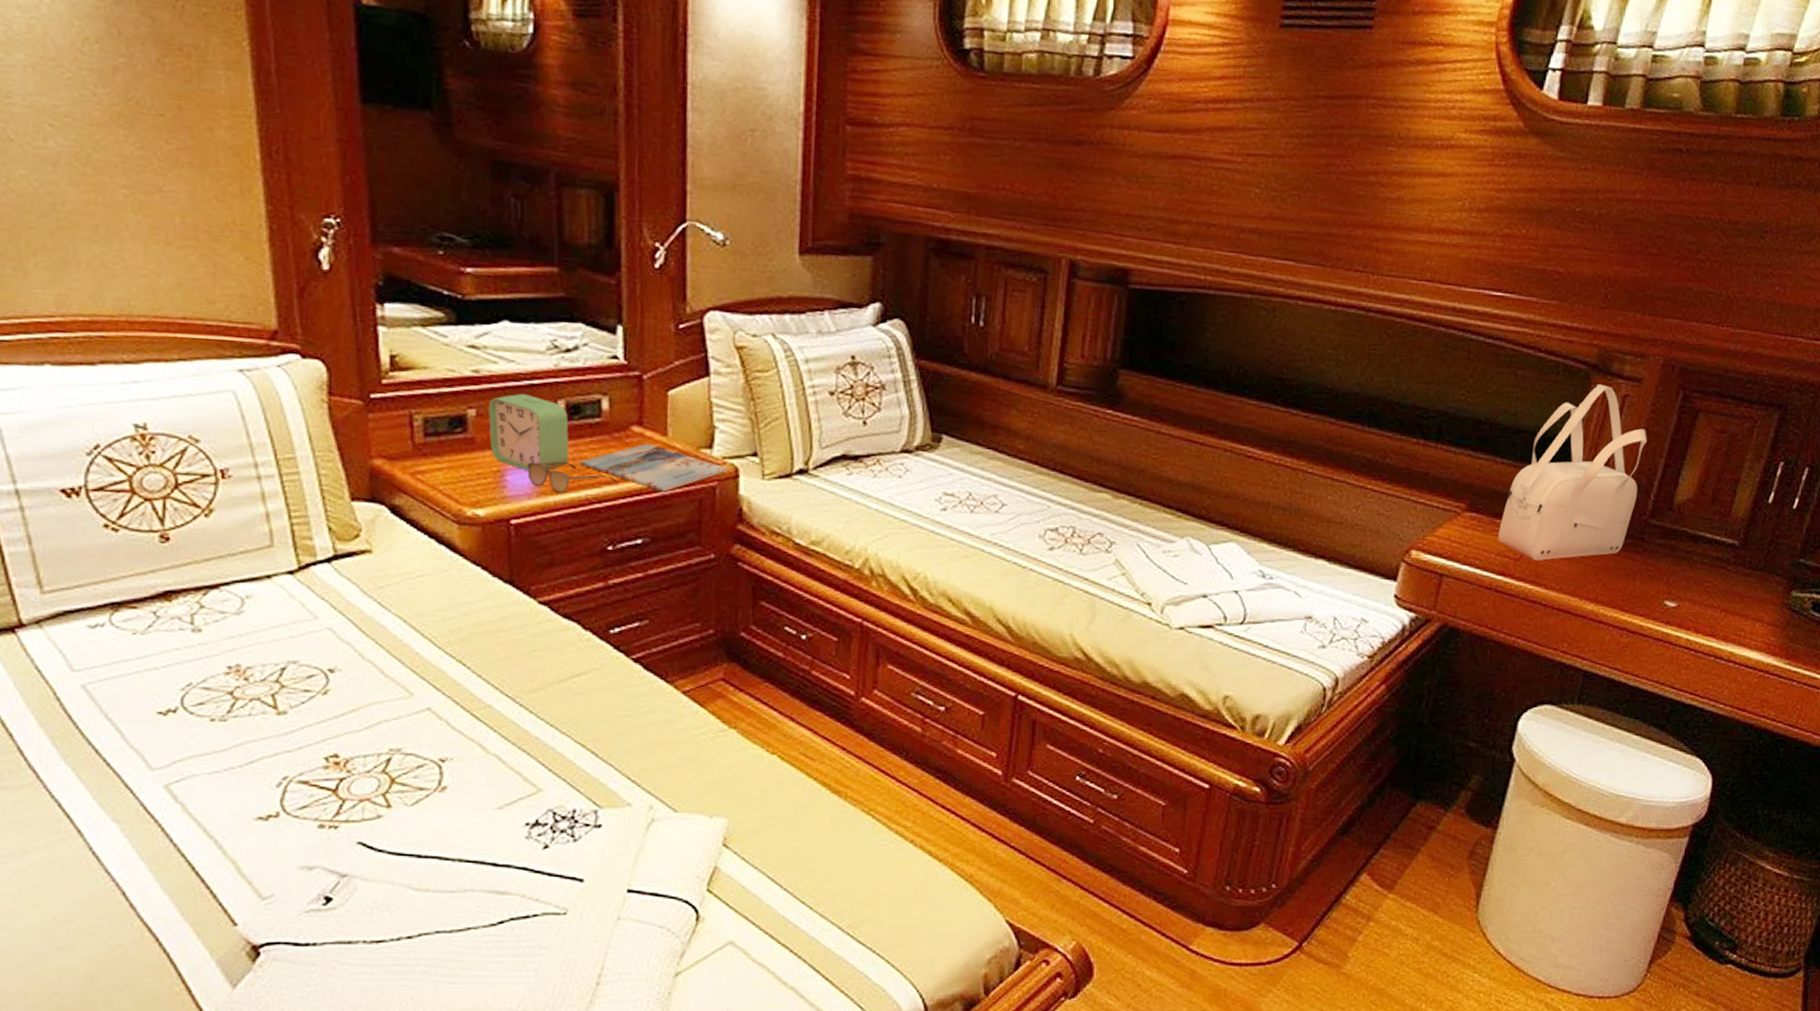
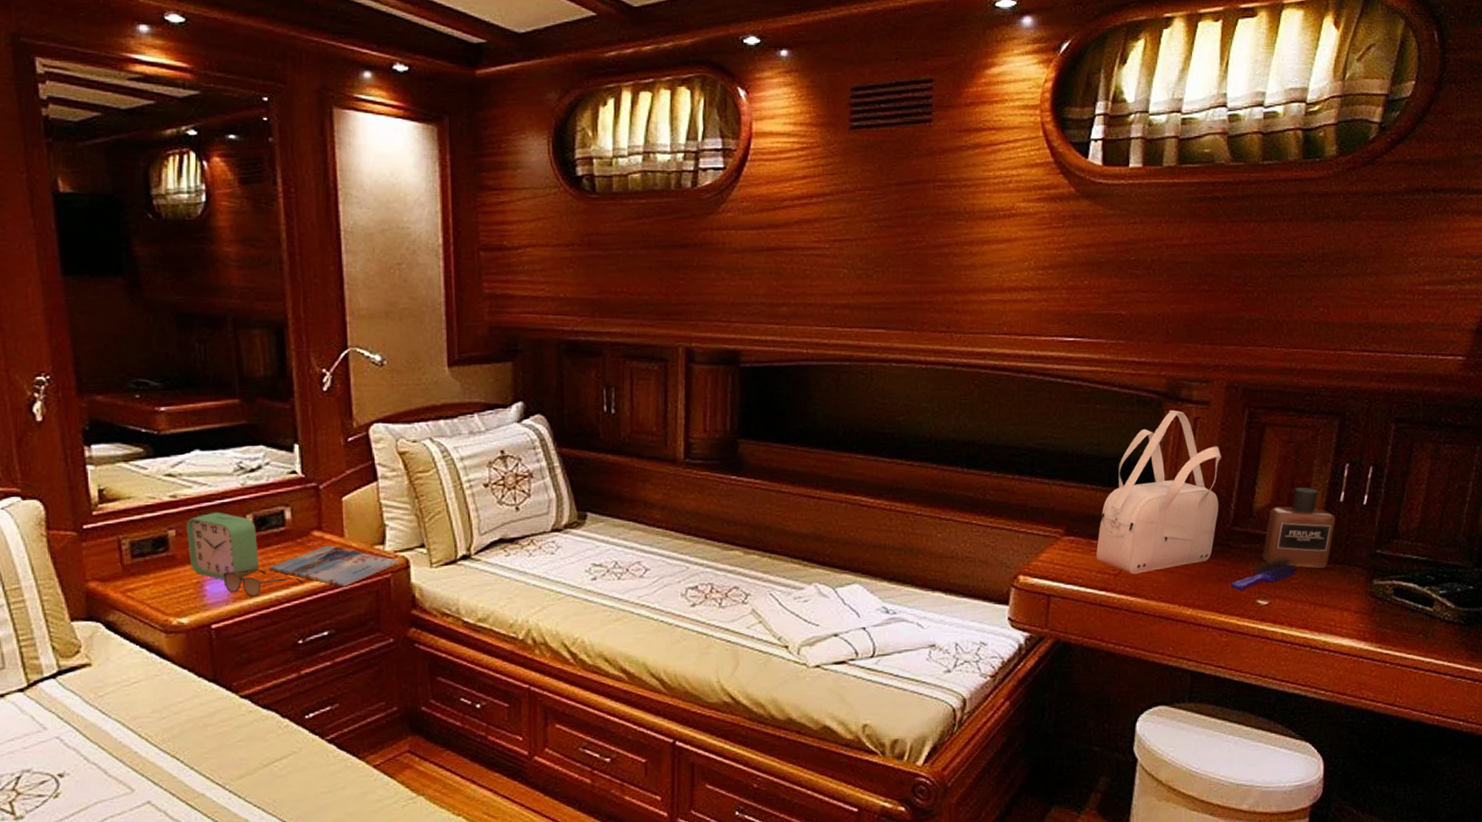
hairbrush: none [1639,555,1718,589] -> present [1231,555,1302,590]
perfume: none [1676,483,1761,573] -> present [1261,487,1336,569]

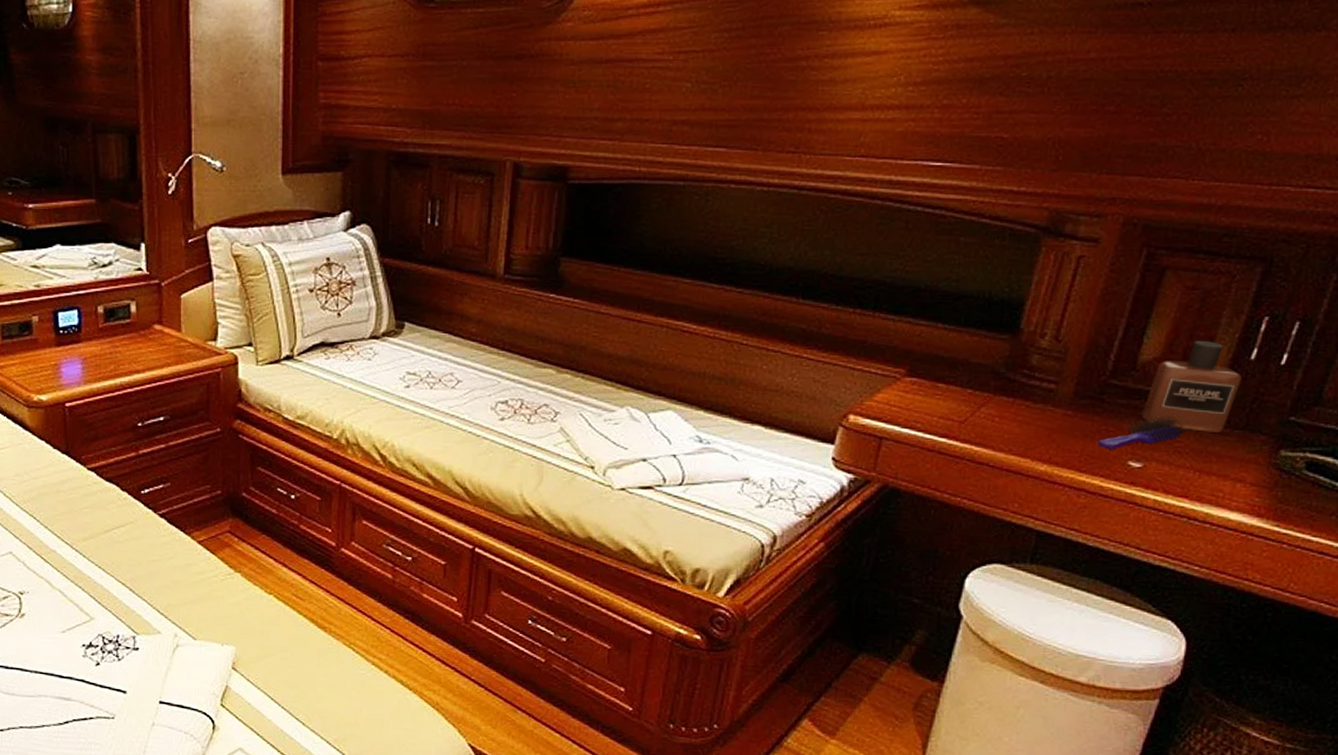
alarm clock: present [187,511,260,580] -> none [48,302,108,364]
sunglasses: present [223,569,303,598] -> none [77,356,144,382]
magazine: present [269,545,399,587] -> none [116,338,229,378]
handbag: present [1095,409,1221,574] -> none [940,246,1106,423]

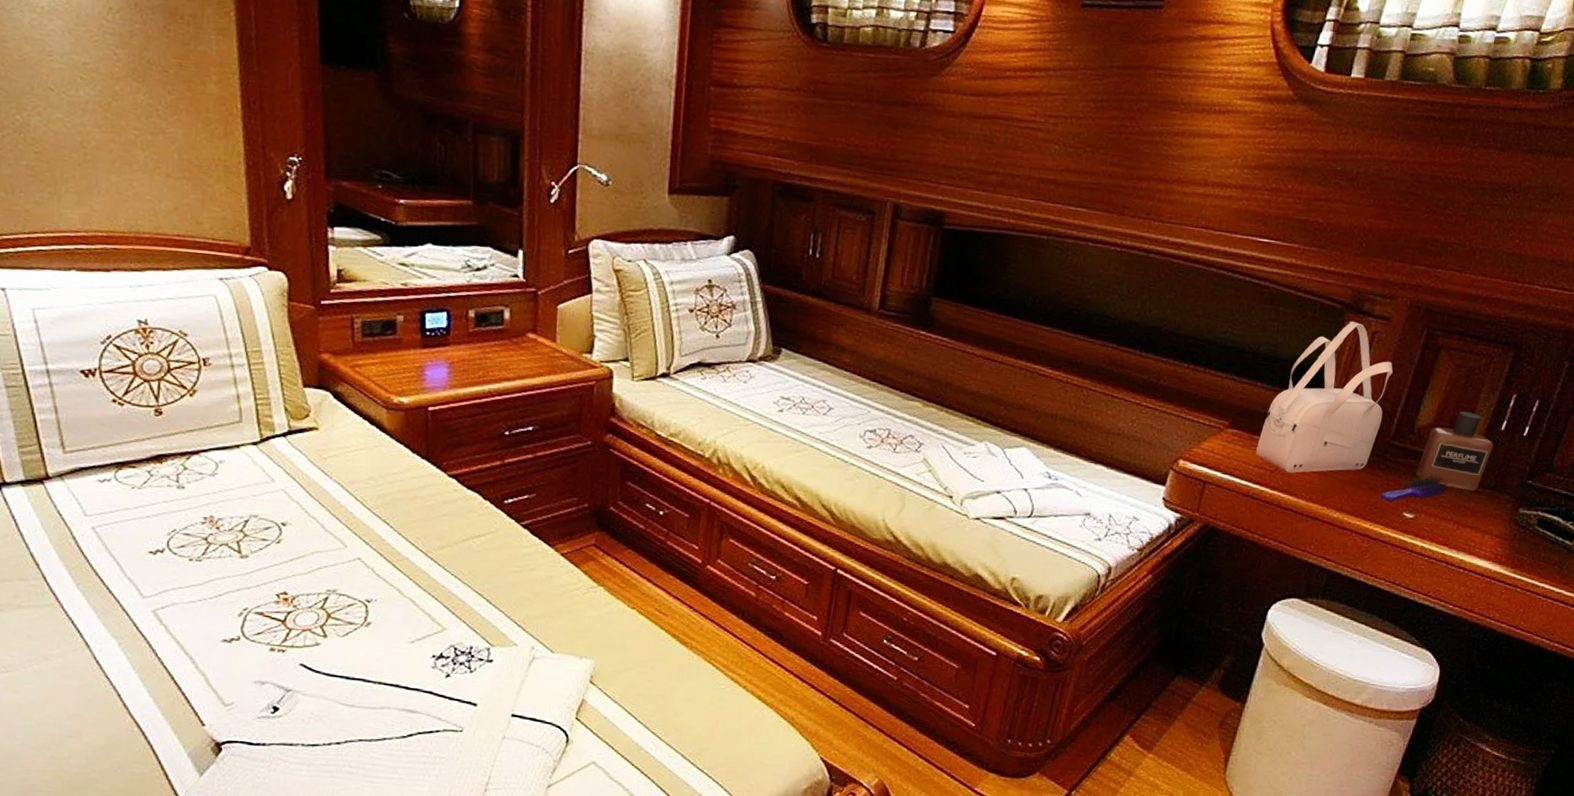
handbag: none [940,246,1106,423] -> present [1255,321,1393,473]

